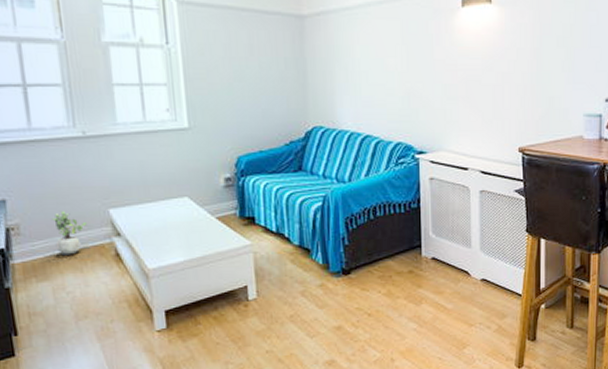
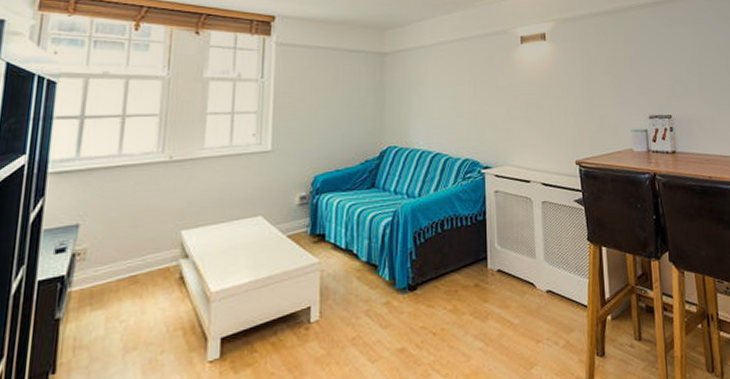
potted plant: present [52,210,87,256] -> none [119,233,156,281]

